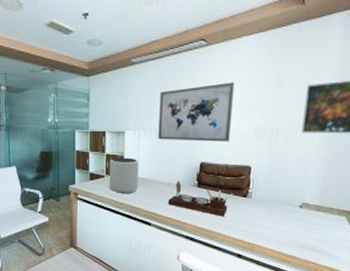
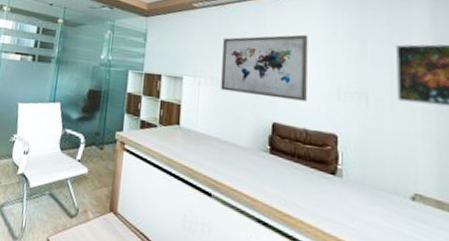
plant pot: present [109,157,139,193] -> none [162,105,198,151]
desk organizer: present [168,180,233,217] -> none [233,142,317,199]

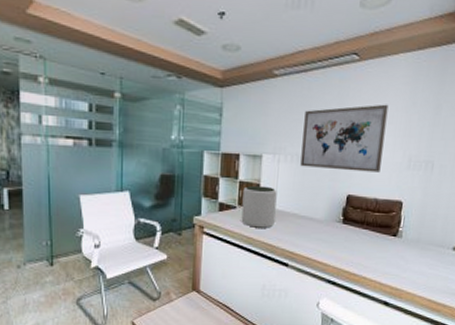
plant pot: none [162,105,198,151] -> present [241,185,277,228]

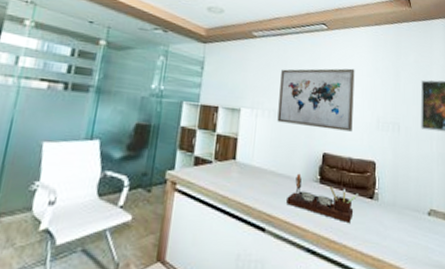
plant pot: present [241,185,277,228] -> none [217,139,255,186]
desk organizer: none [309,215,382,259] -> present [287,173,359,224]

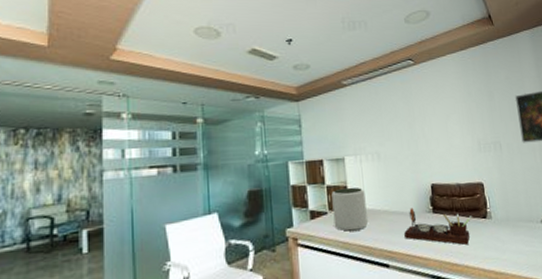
plant pot: none [217,139,255,186] -> present [331,187,368,232]
wall art: present [277,68,355,132] -> none [377,97,456,164]

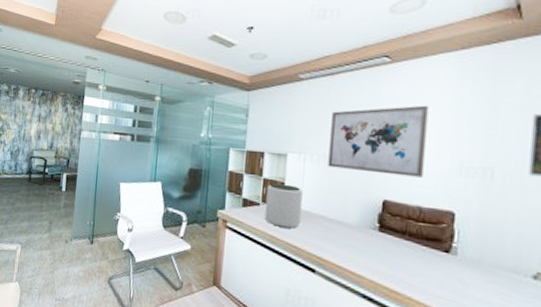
wall art: none [377,97,456,164] -> present [328,105,429,178]
desk organizer: present [404,207,472,246] -> none [339,219,430,276]

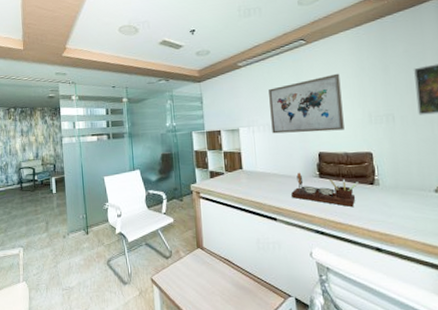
plant pot: present [264,183,303,229] -> none [227,153,259,189]
desk organizer: none [339,219,430,276] -> present [291,172,359,208]

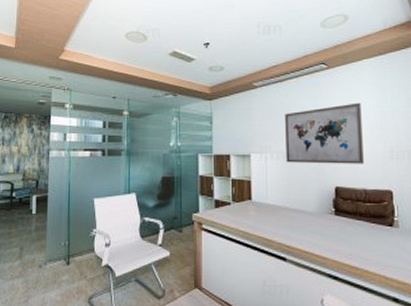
desk organizer: present [291,172,359,208] -> none [304,207,377,251]

